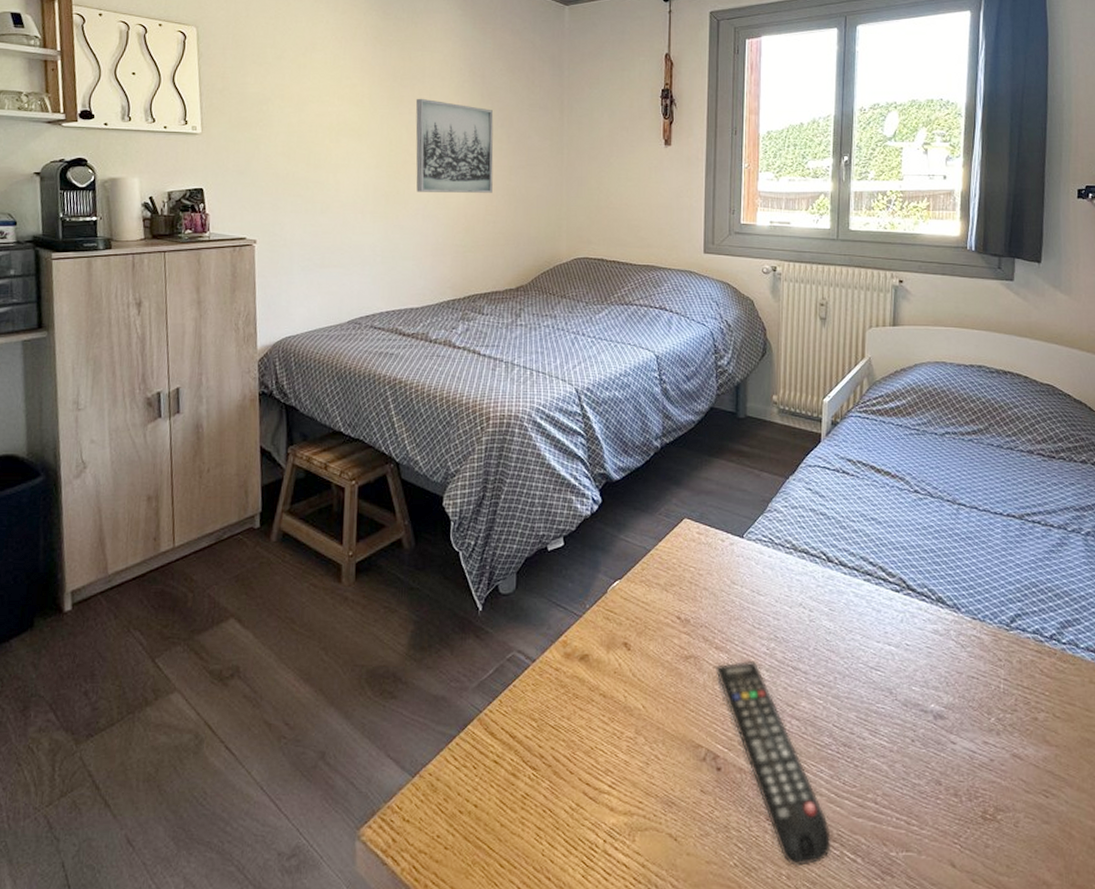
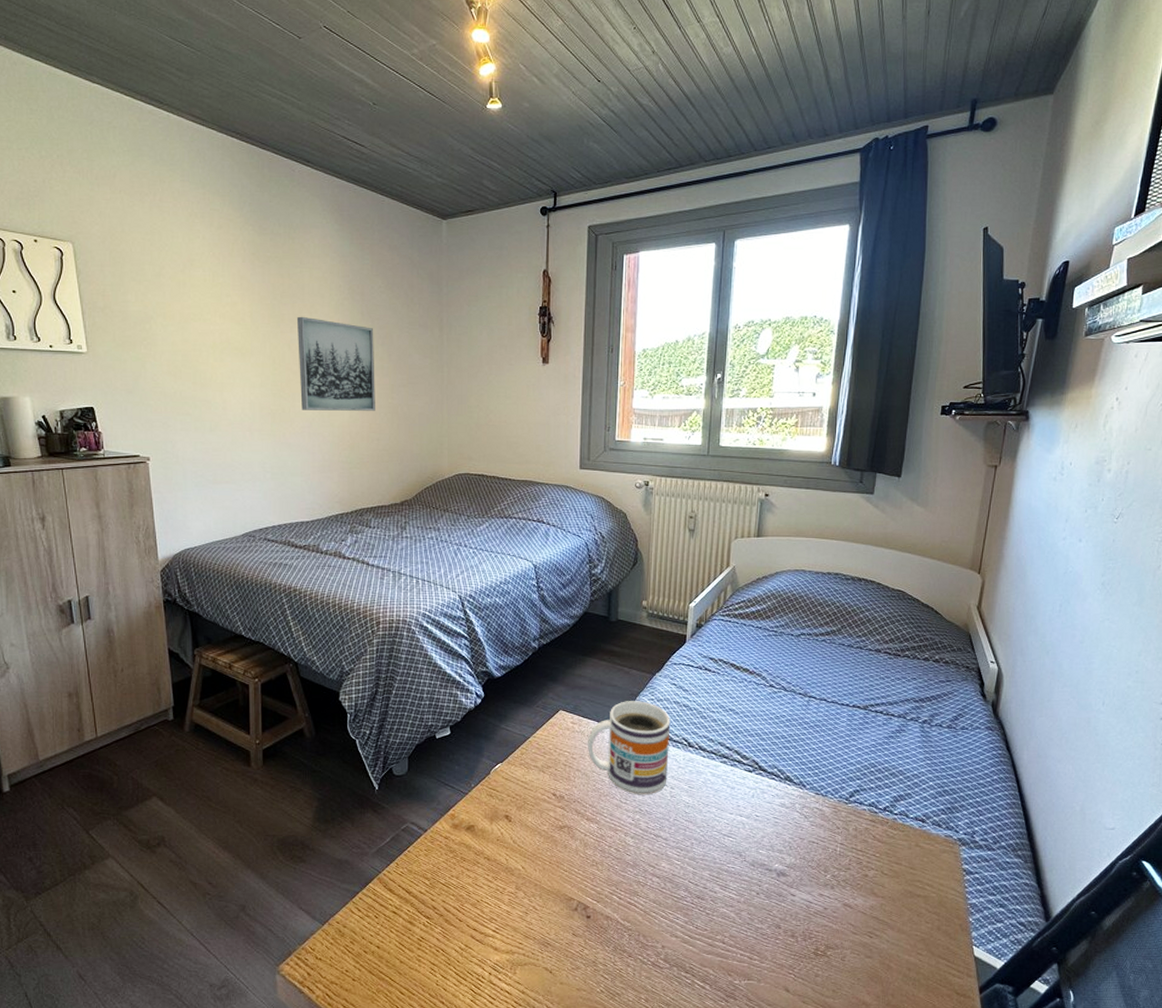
remote control: present [714,660,831,867] -> none [585,829,684,993]
mug: none [716,508,807,619] -> present [588,701,671,795]

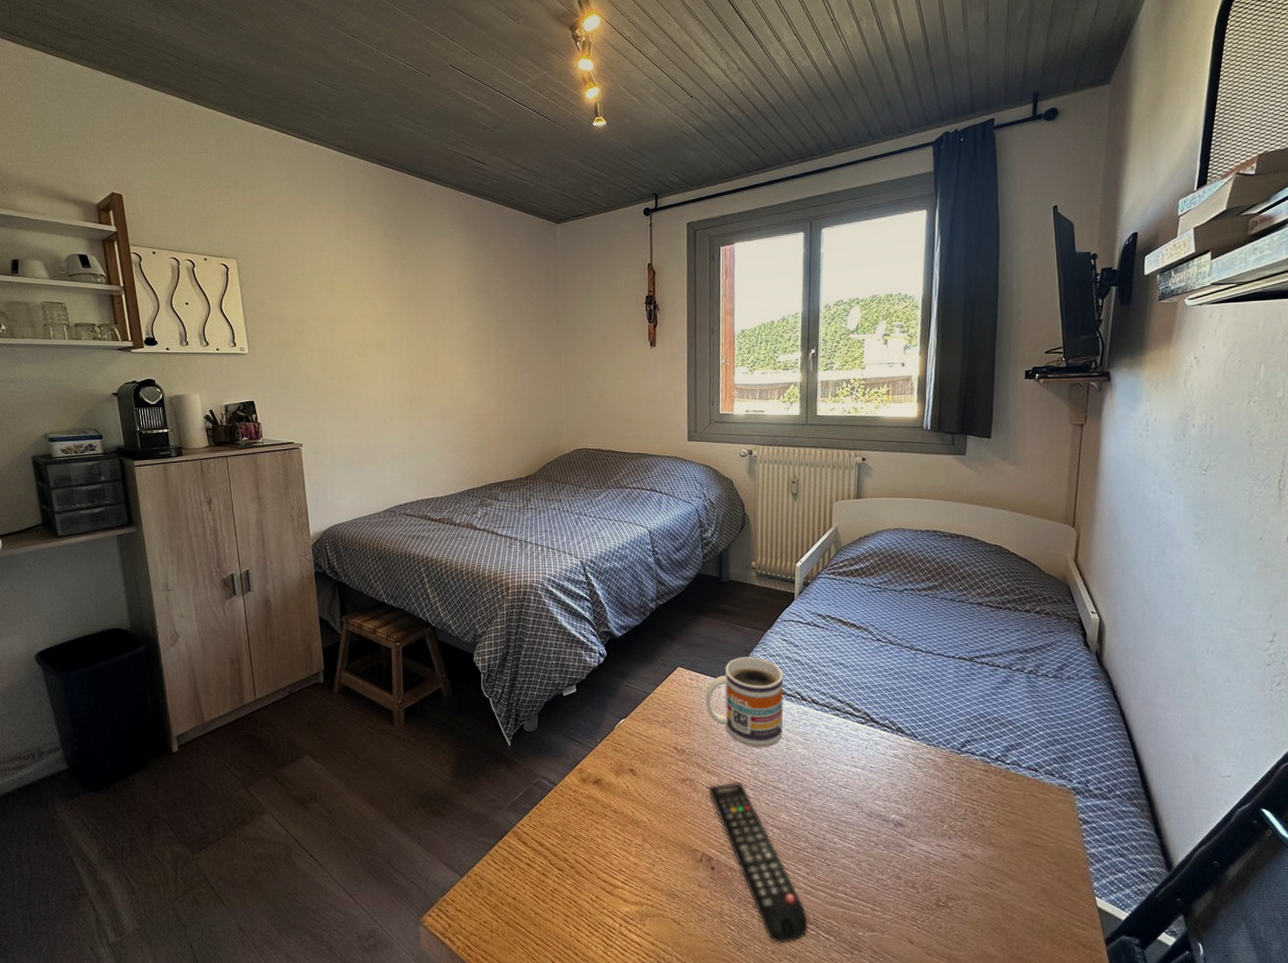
wall art: present [296,316,375,411] -> none [430,314,501,397]
remote control: none [585,829,684,993] -> present [707,782,808,944]

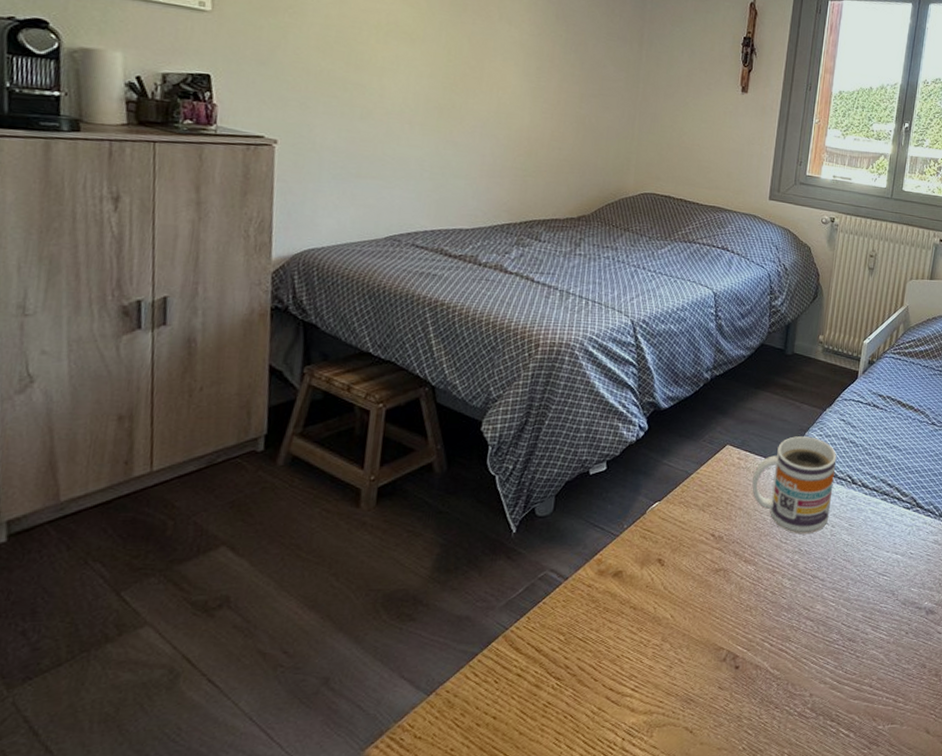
remote control: present [707,782,808,944] -> none [741,571,830,746]

